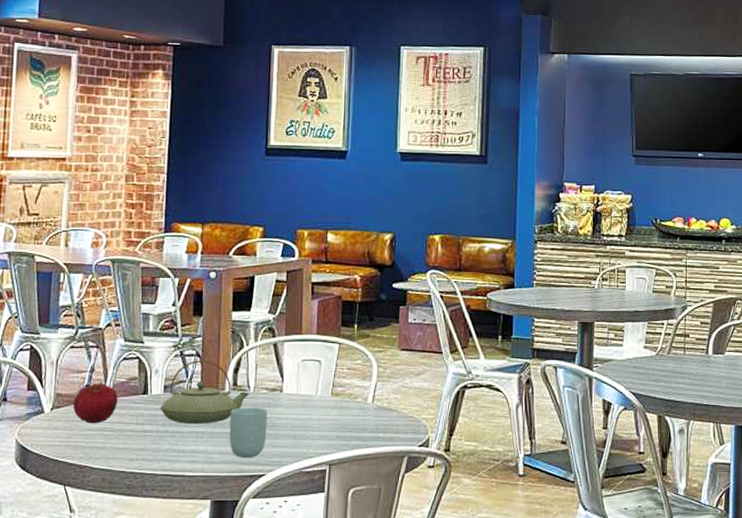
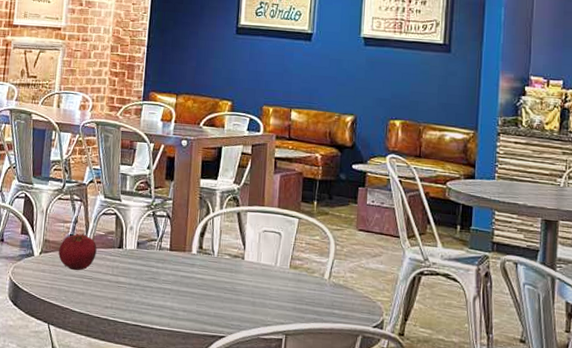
teapot: present [160,360,249,425] -> none [133,221,213,282]
cup: present [229,407,268,458] -> none [193,270,230,319]

